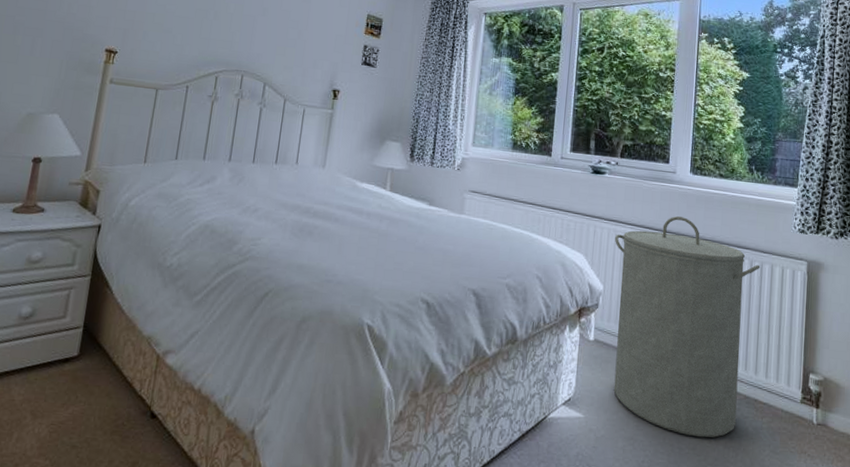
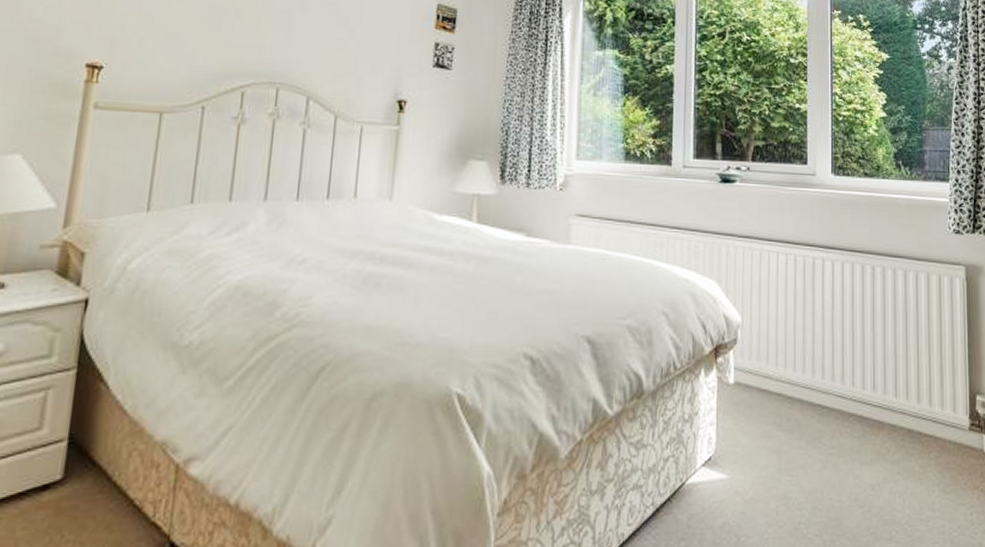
laundry hamper: present [613,216,761,438] -> none [750,226,916,486]

